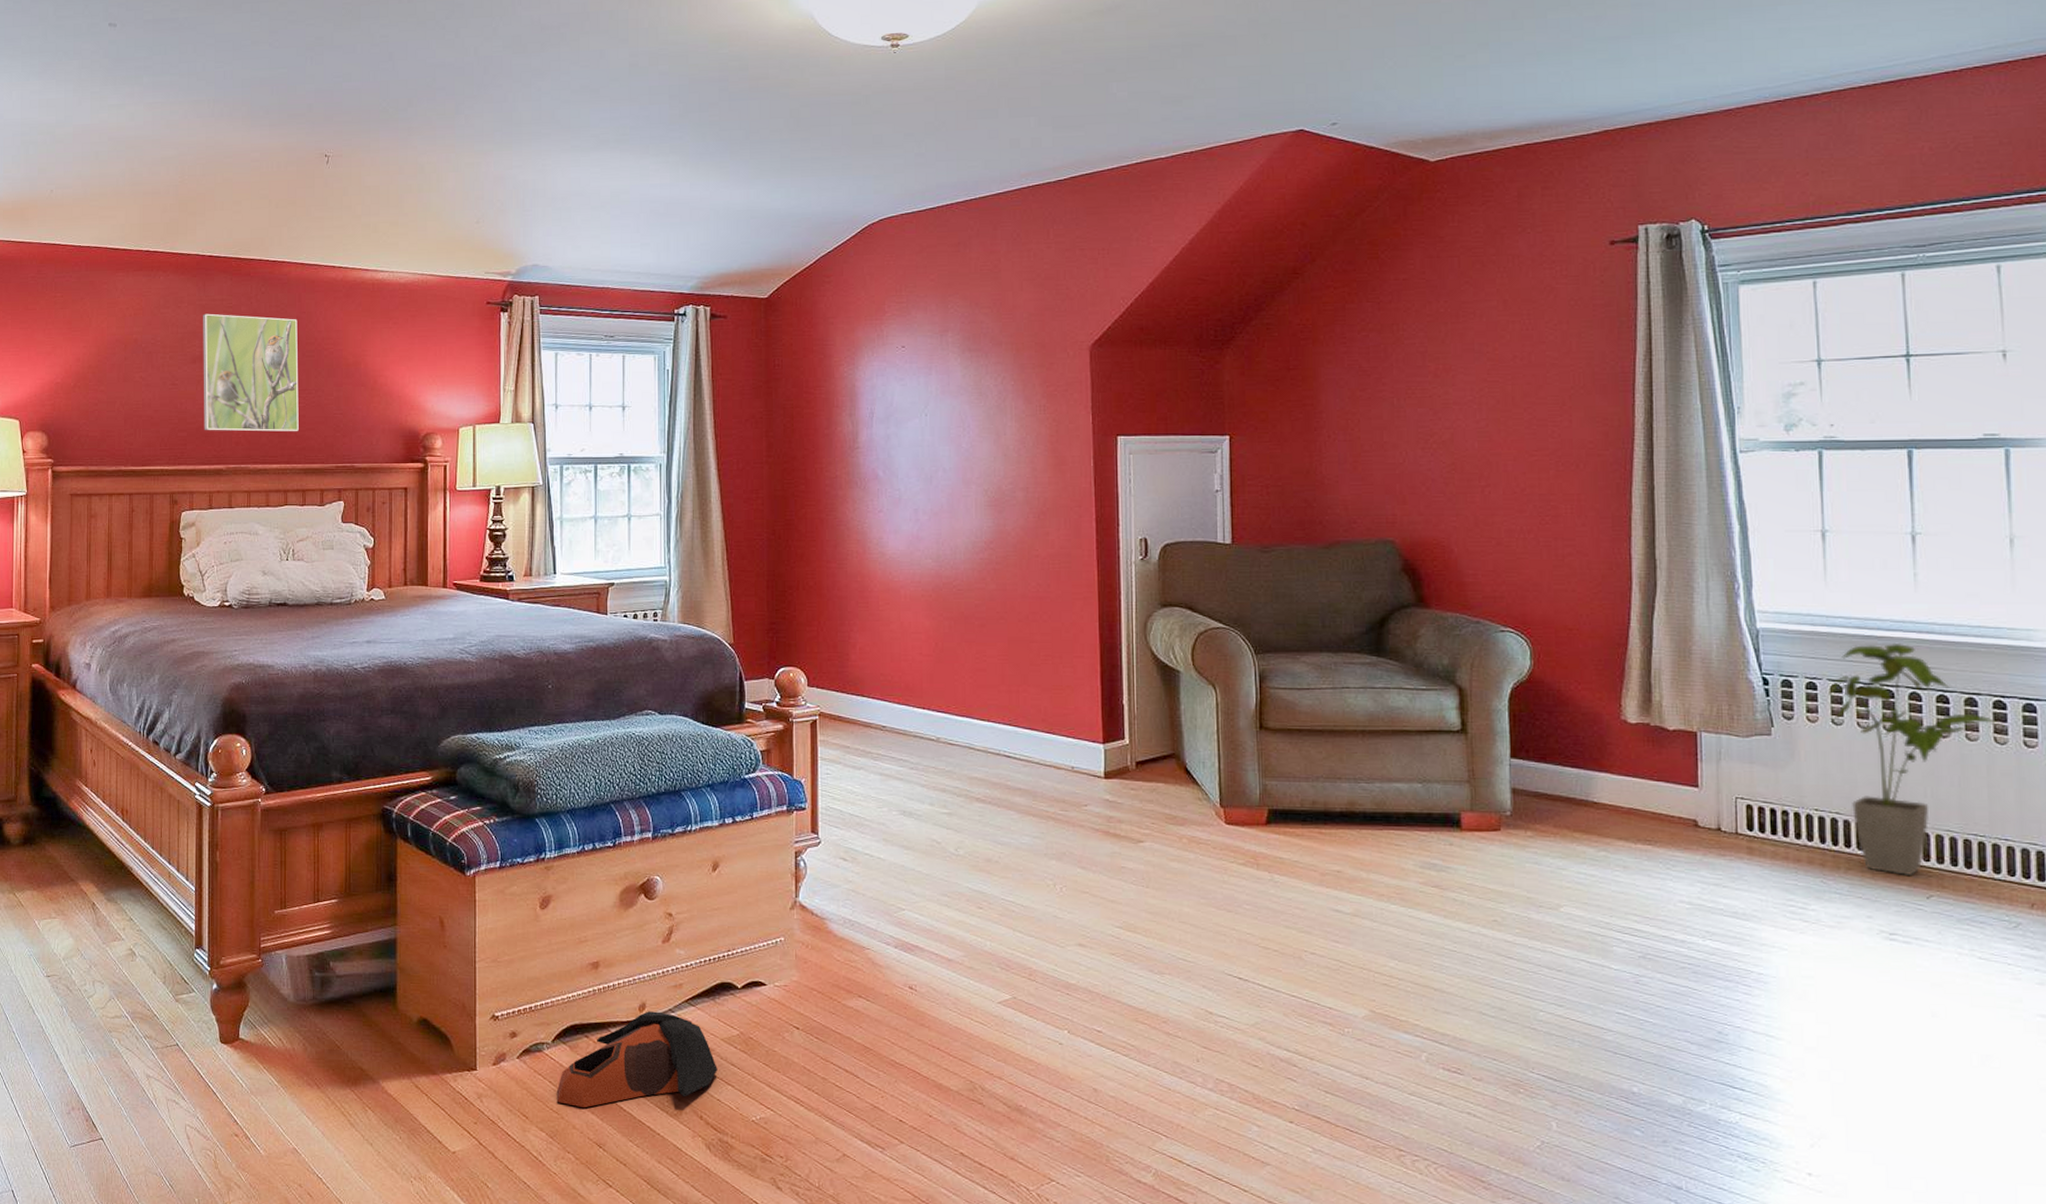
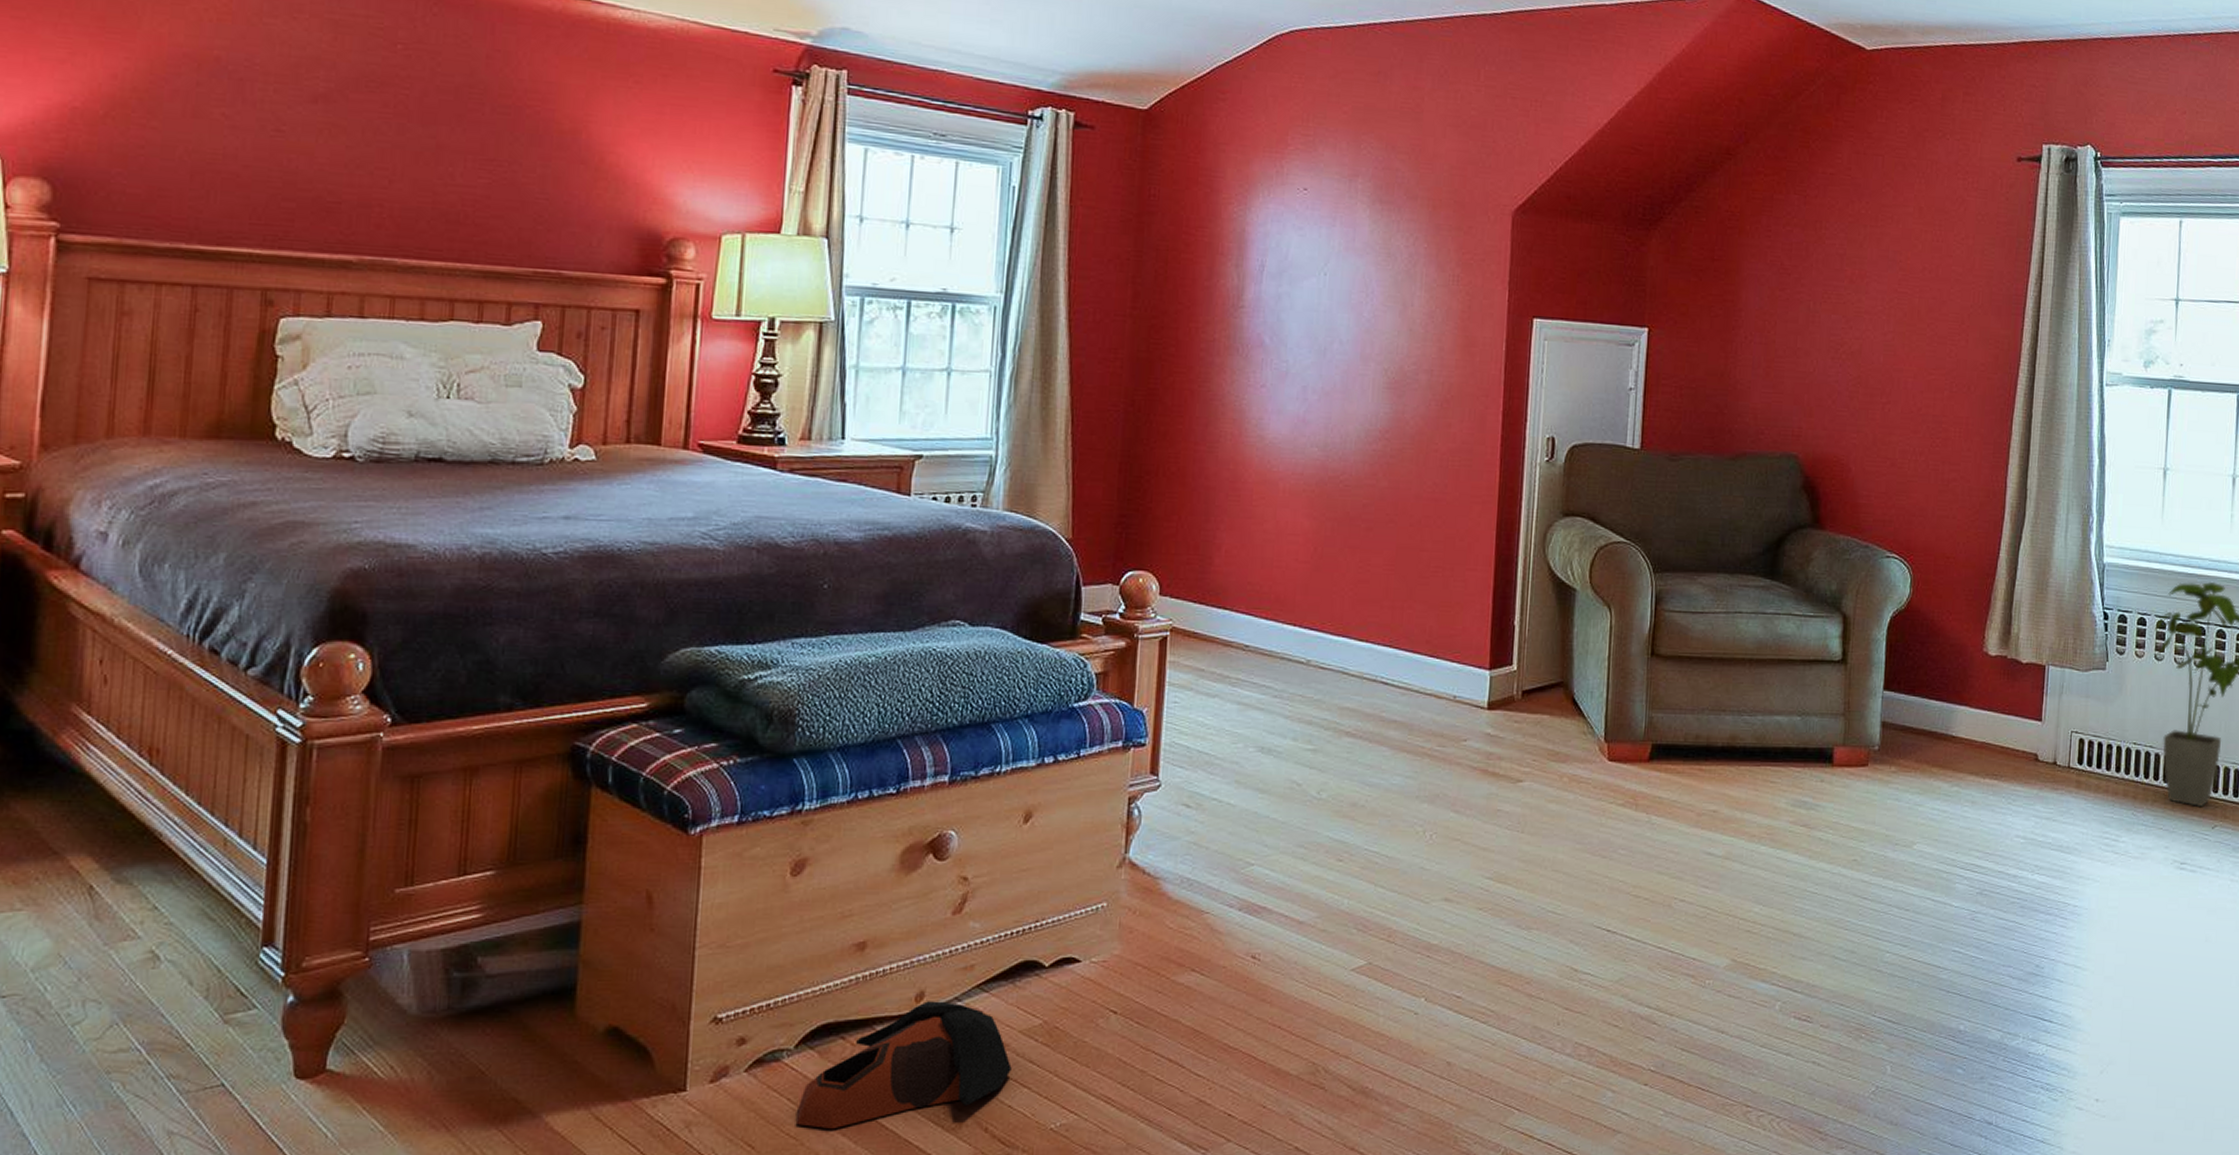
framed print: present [203,313,299,432] -> none [325,33,487,217]

